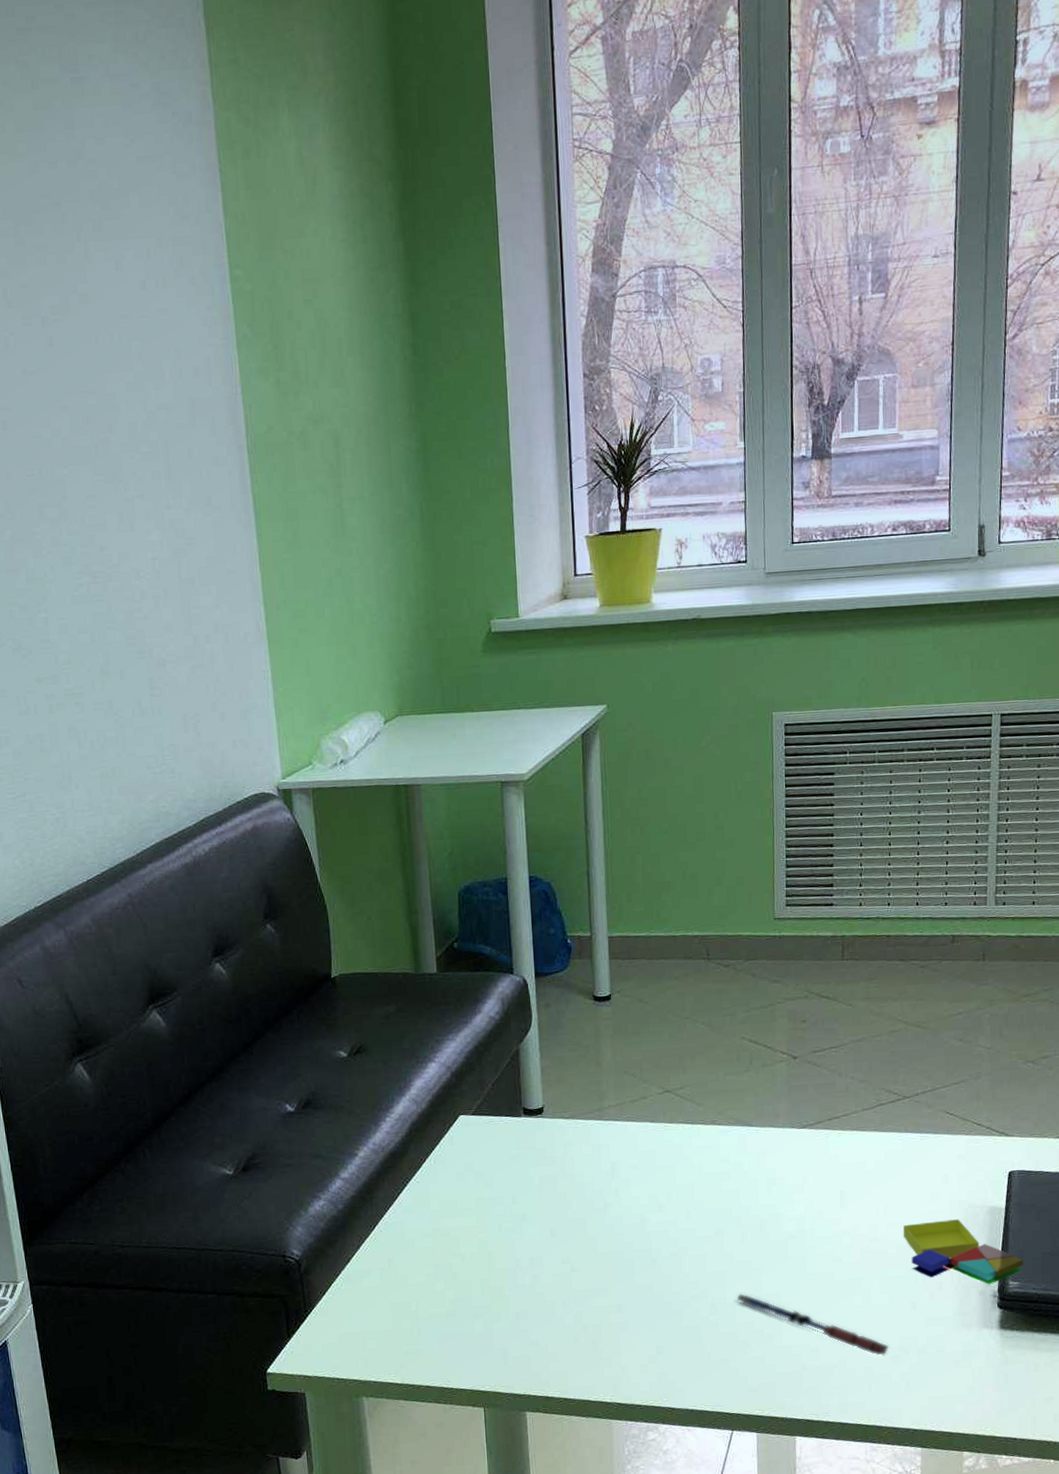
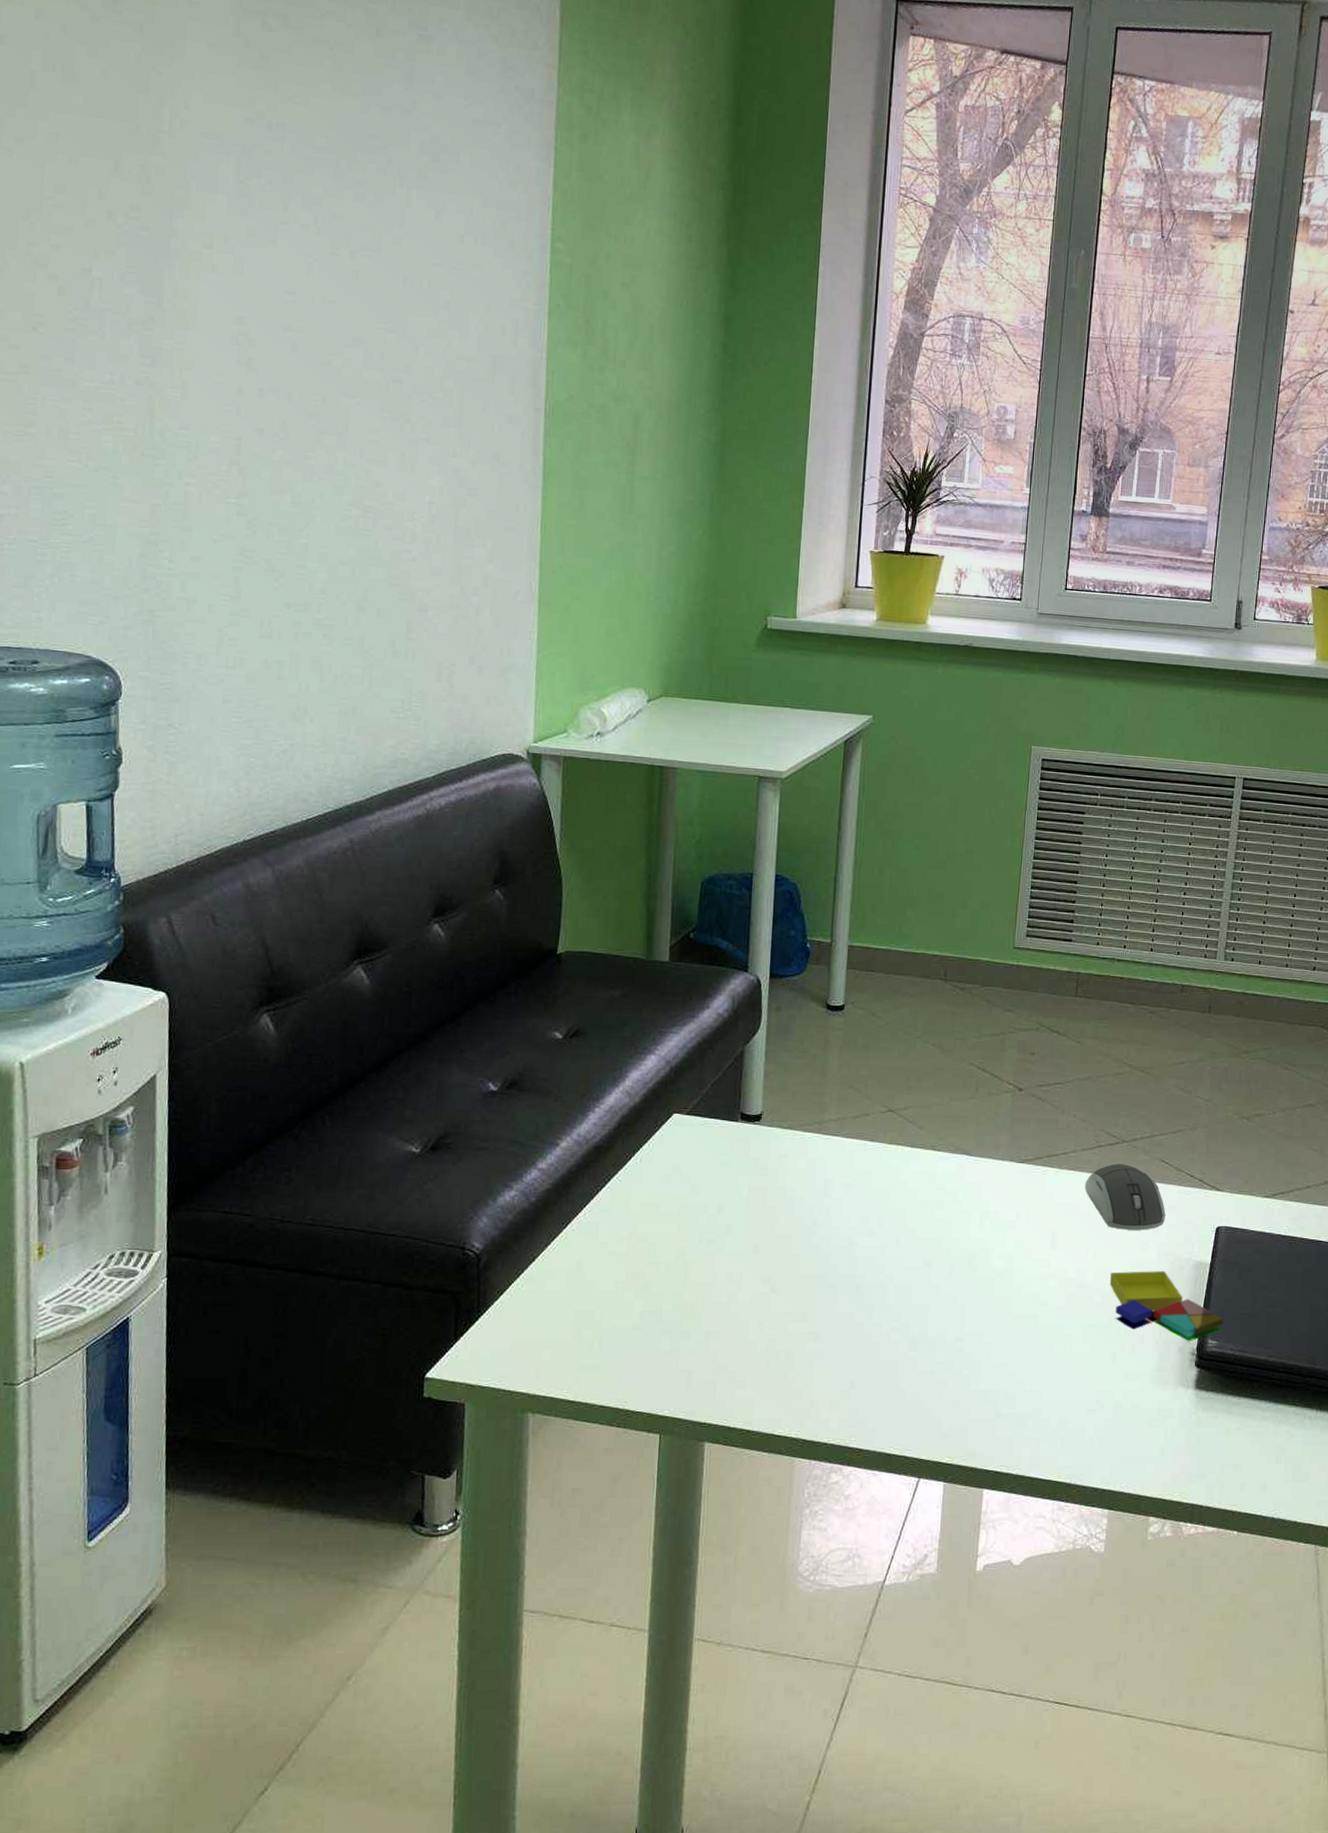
pen: present [734,1293,890,1356] -> none [935,1330,1086,1409]
computer mouse: none [869,1119,955,1183] -> present [1084,1164,1166,1230]

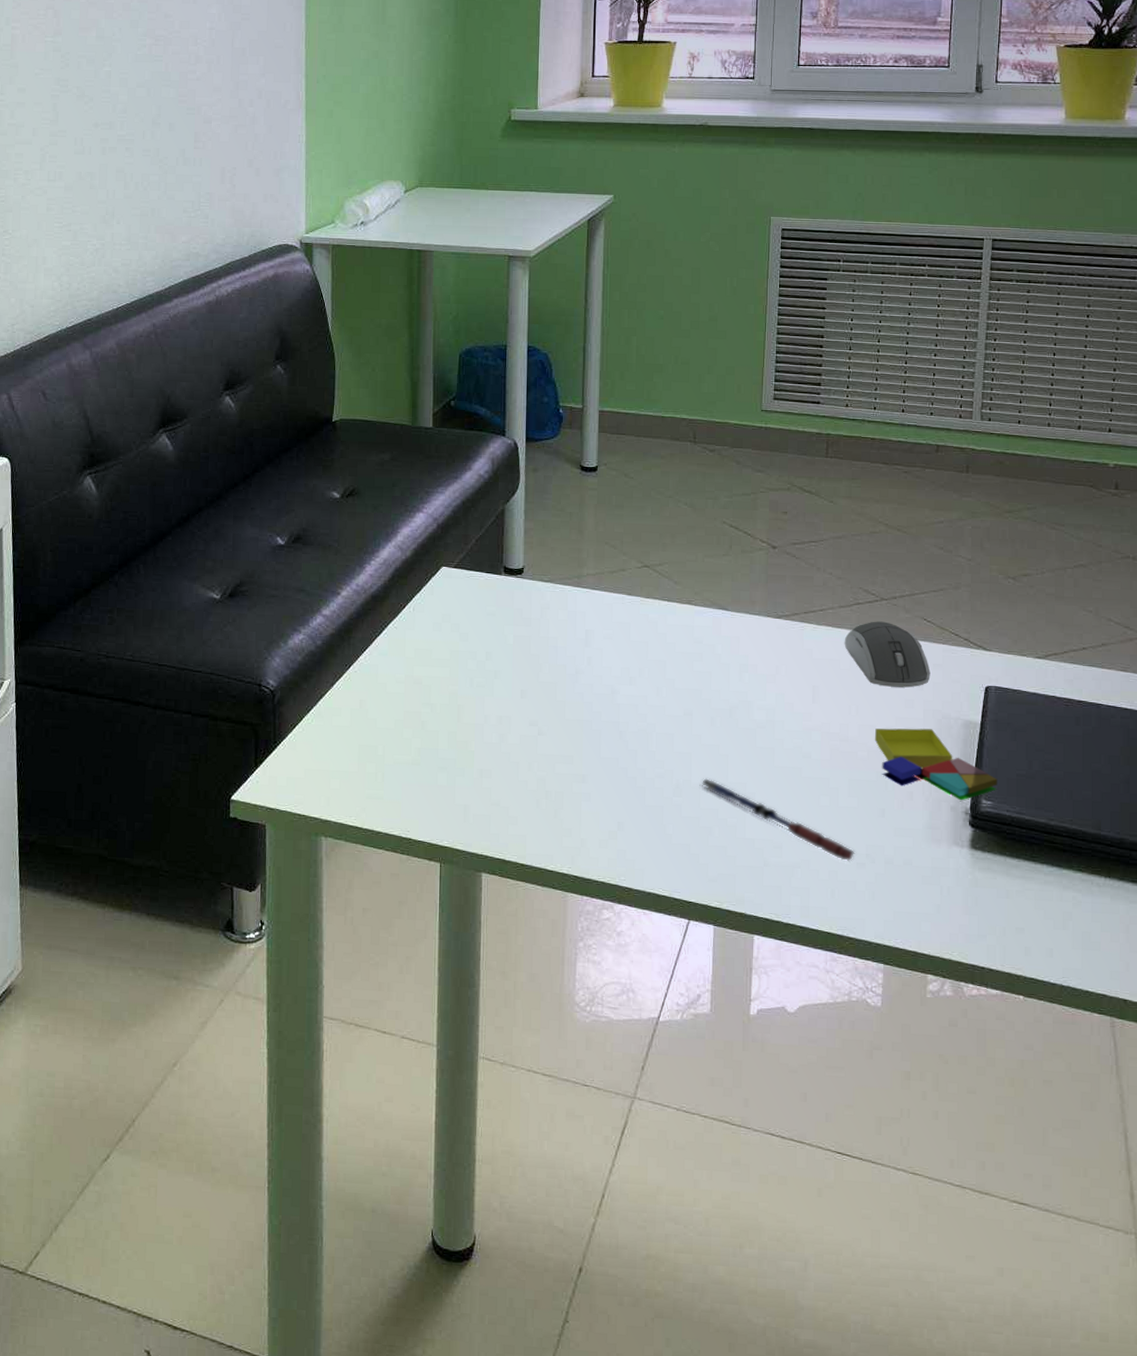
pen: none [935,1330,1086,1409] -> present [699,778,855,862]

